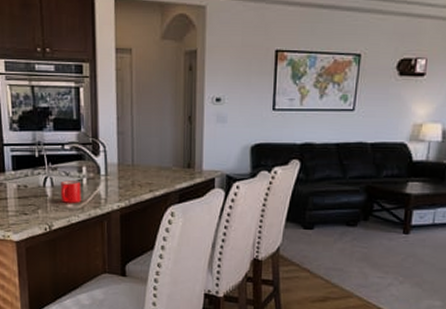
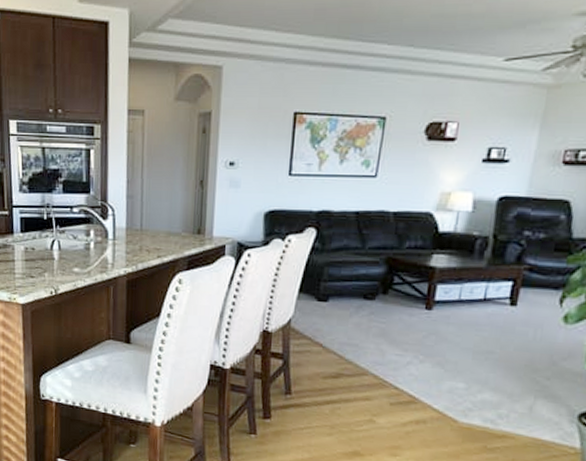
mug: present [60,180,81,203] -> none [67,244,89,267]

